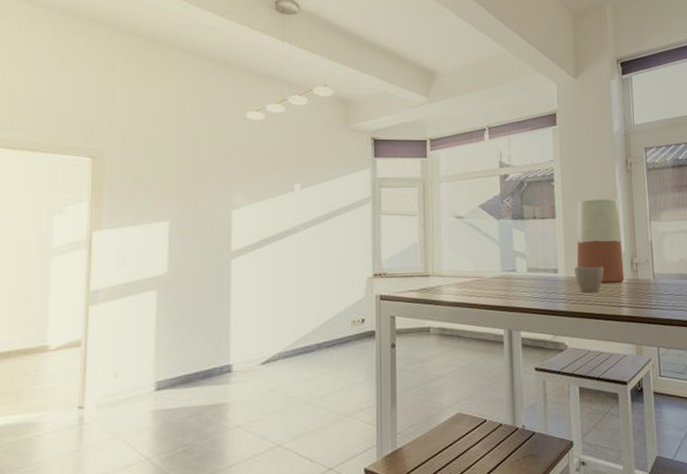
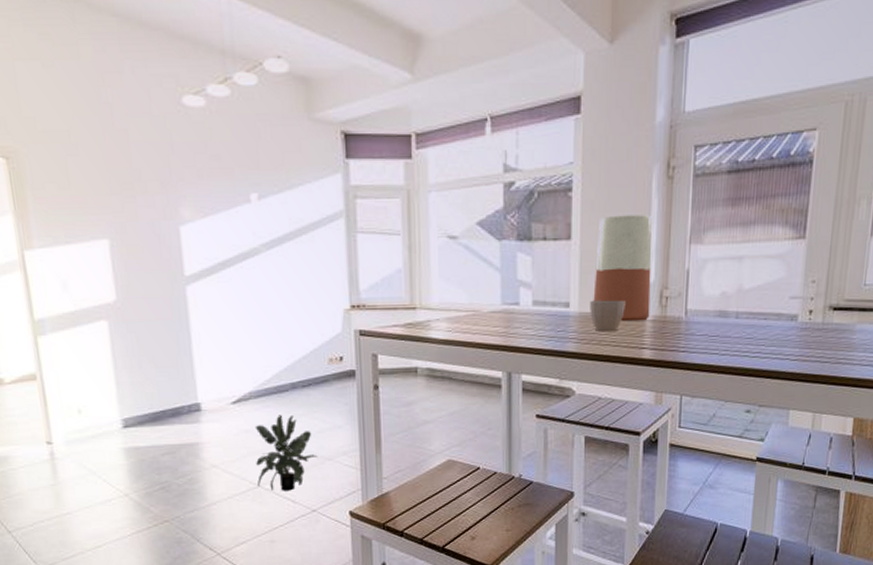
potted plant: none [278,374,337,450] -> present [255,415,318,491]

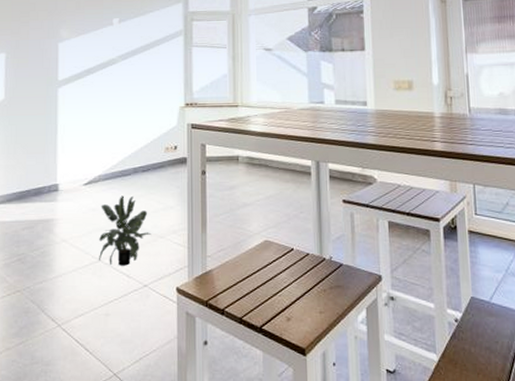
cup: present [590,300,625,333] -> none [384,99,415,127]
vase: present [593,215,653,322] -> none [386,30,438,118]

